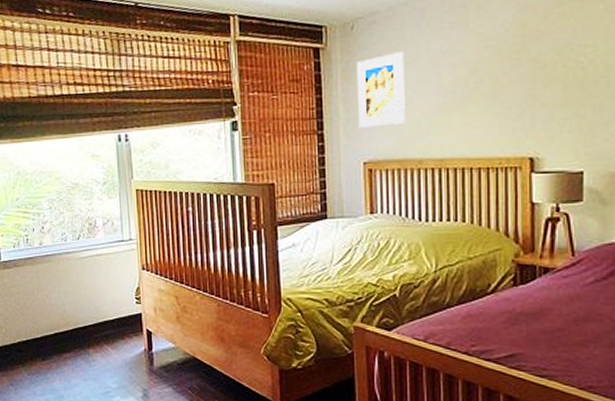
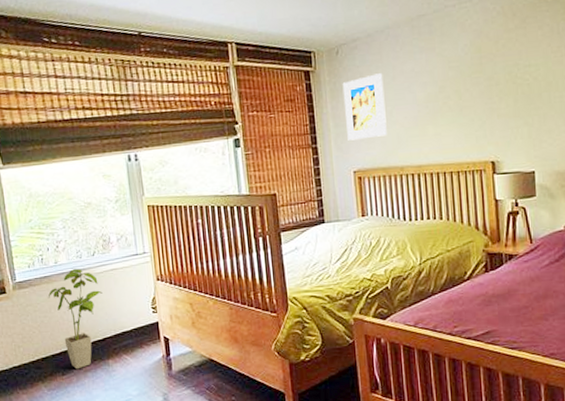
house plant: none [31,252,86,356] -> present [48,268,103,370]

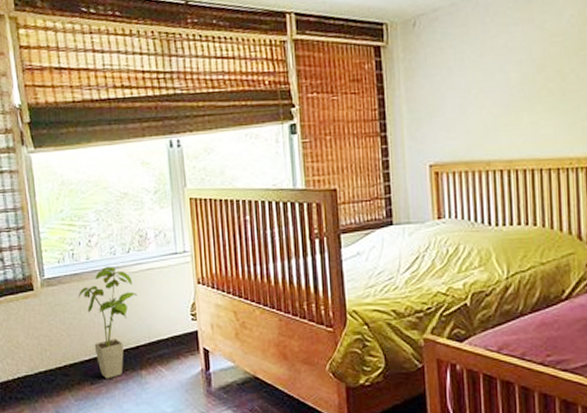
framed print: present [342,73,387,141] -> none [419,49,472,129]

